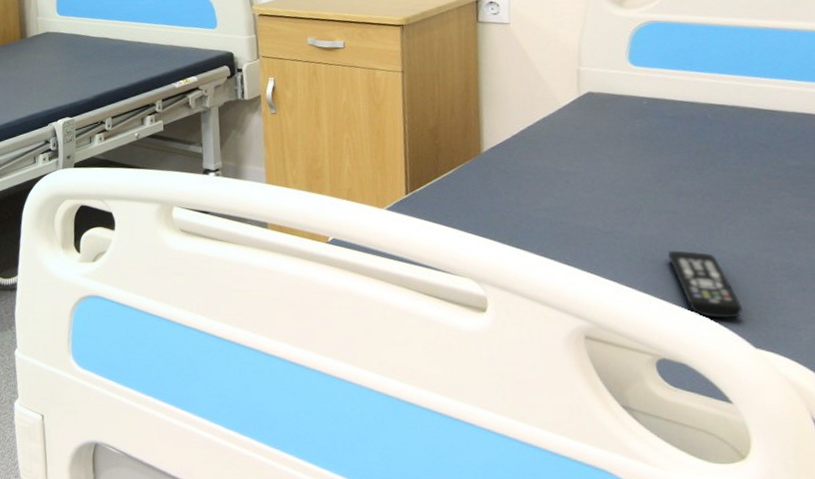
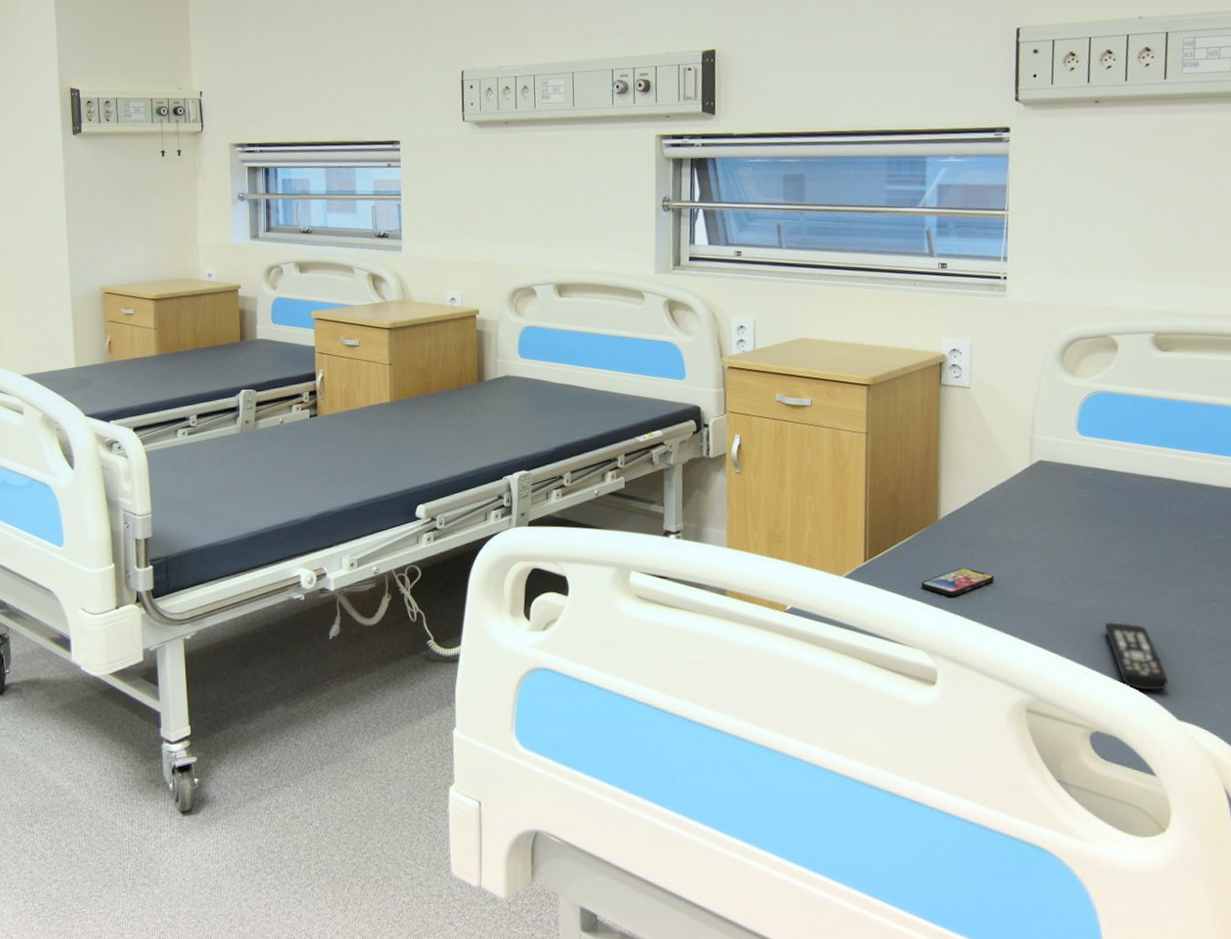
smartphone: none [466,198,544,226] -> present [921,567,994,596]

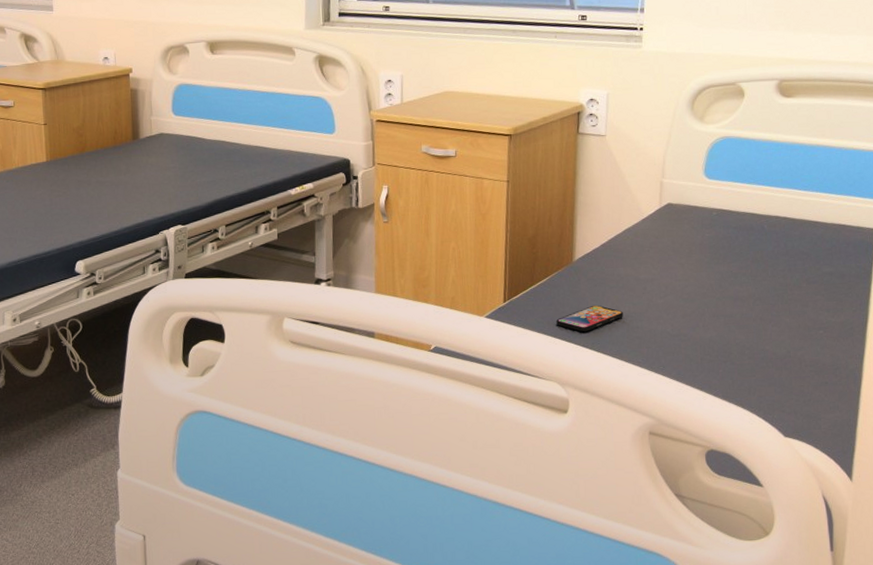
remote control: present [1104,622,1169,691] -> none [722,351,777,412]

